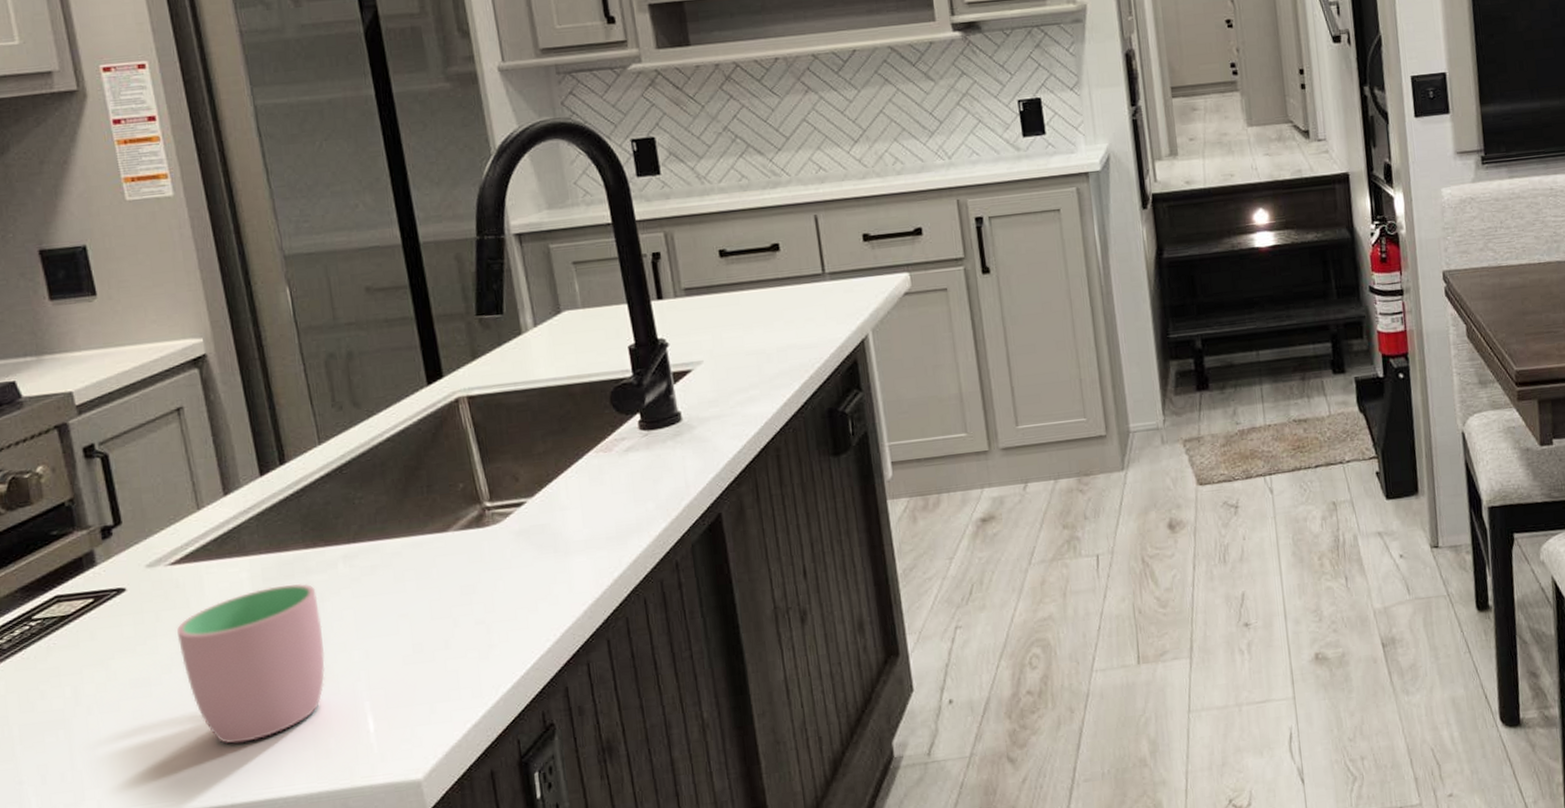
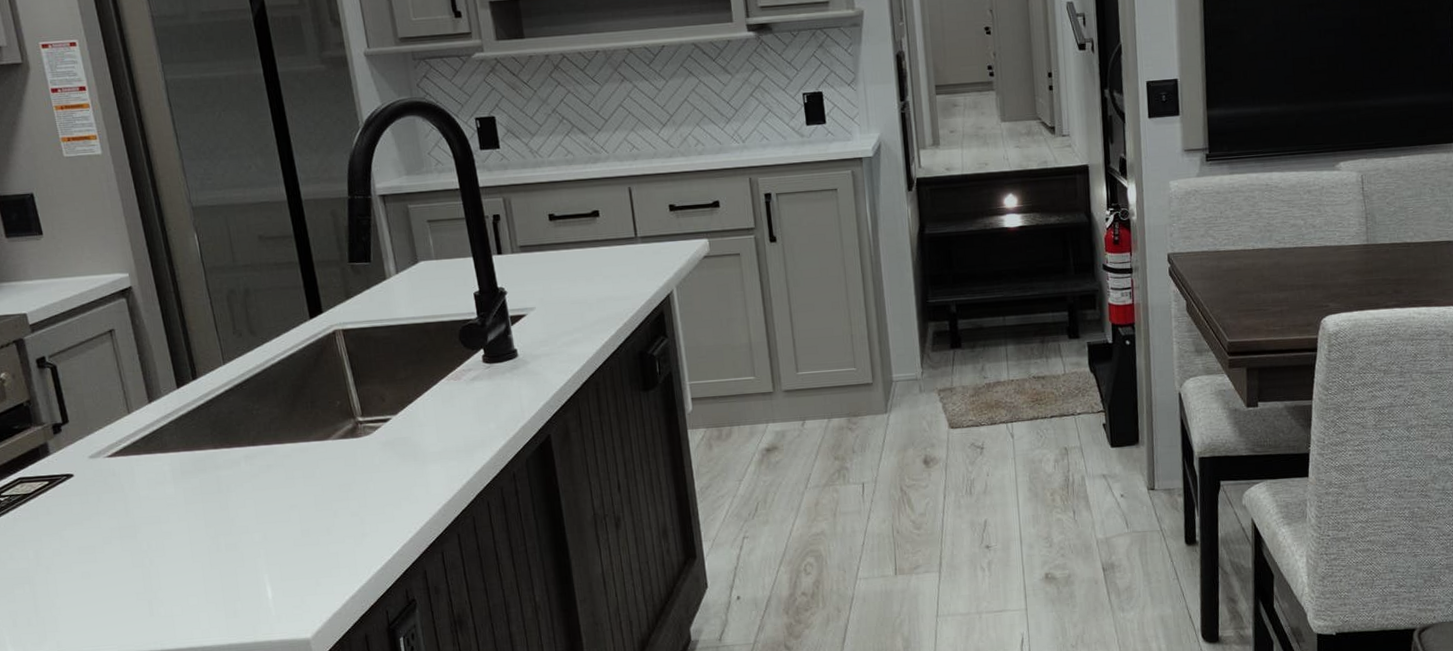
cup: present [177,583,325,744] -> none [115,477,232,602]

